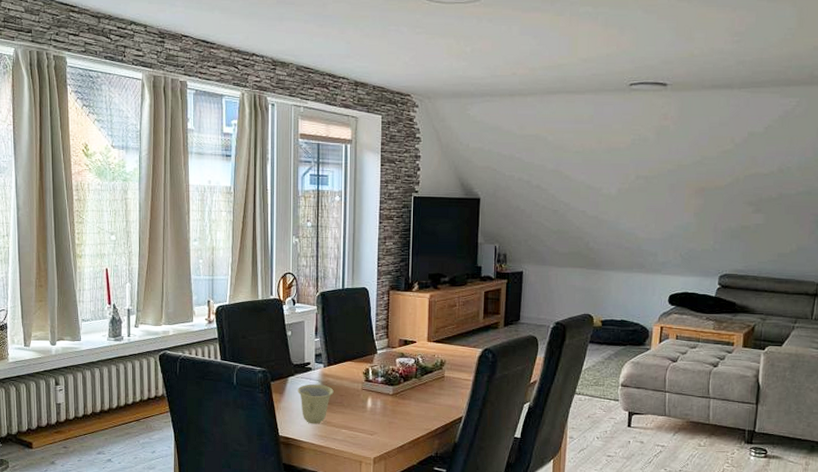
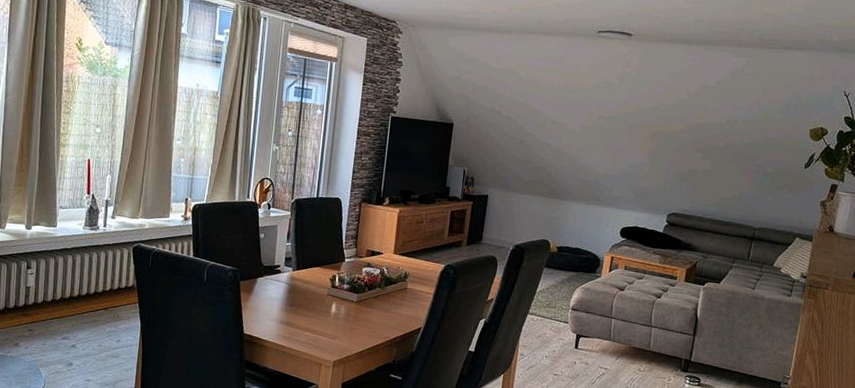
cup: present [297,384,334,425] -> none [265,285,300,325]

